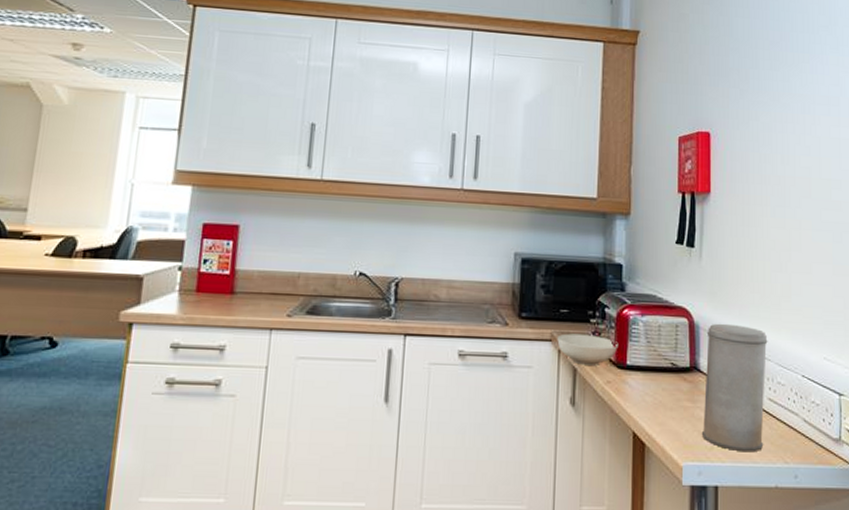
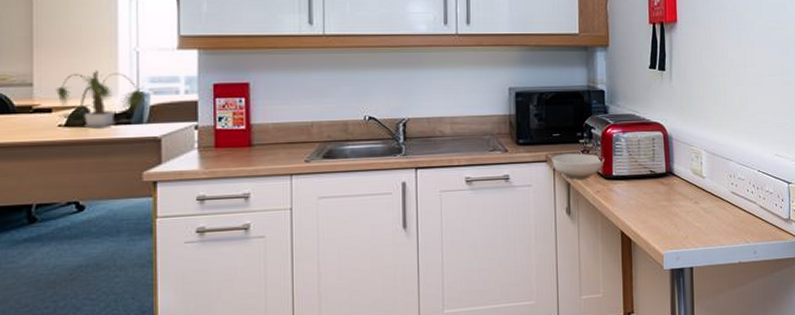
plant: none [46,199,136,261] -> present [55,70,148,129]
canister: present [701,323,768,452] -> none [677,133,730,238]

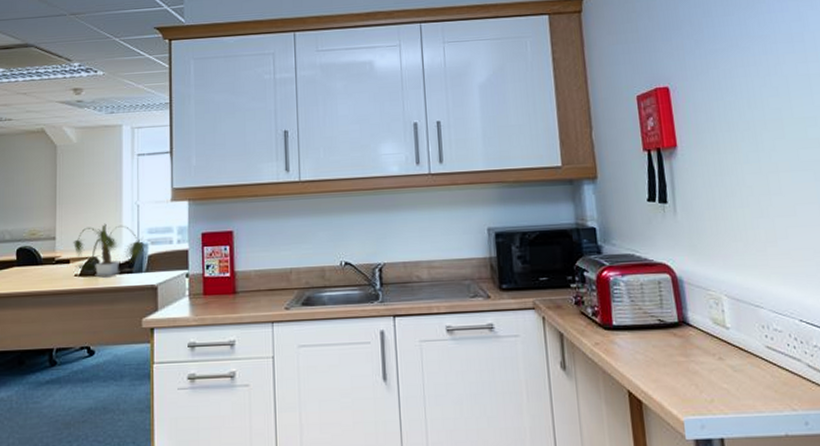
bowl: present [552,153,605,180] -> none [540,299,602,329]

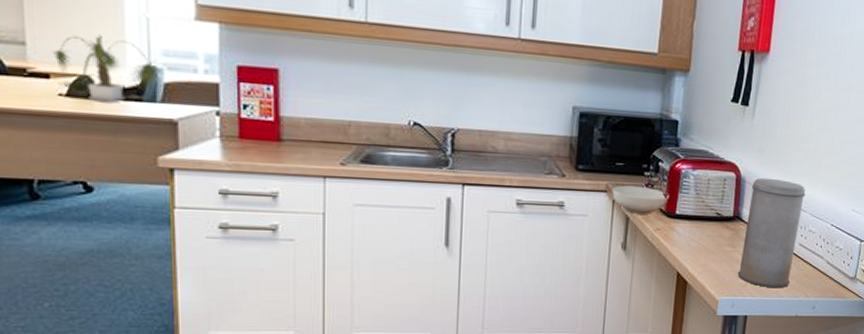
bowl: none [540,299,602,329] -> present [612,185,670,215]
canister: none [691,275,768,403] -> present [737,178,806,289]

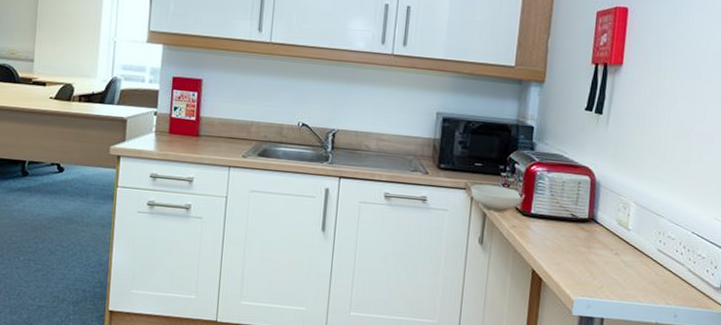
plant: present [52,34,161,103] -> none [49,54,120,105]
canister: present [737,178,806,289] -> none [593,182,663,293]

